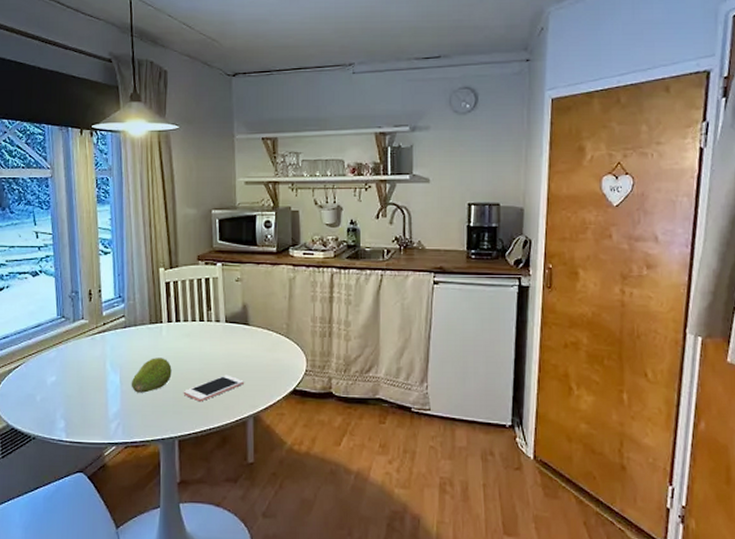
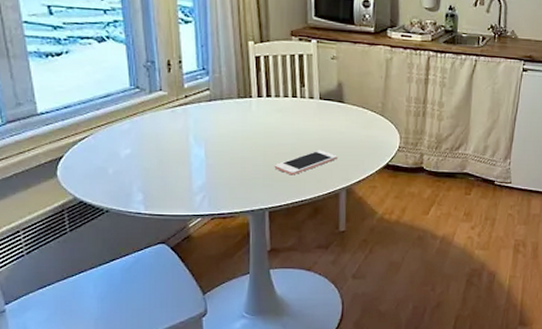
fruit: present [131,358,172,393] -> none [217,132,262,167]

